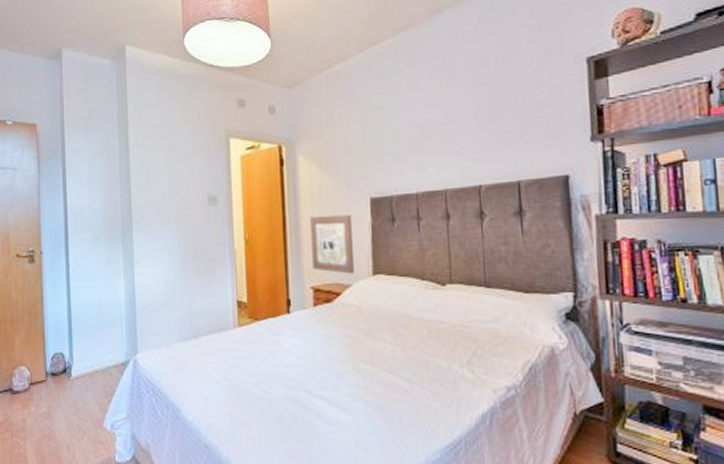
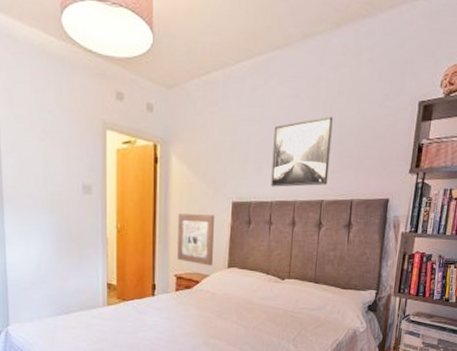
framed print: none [410,91,484,177] -> present [271,117,333,187]

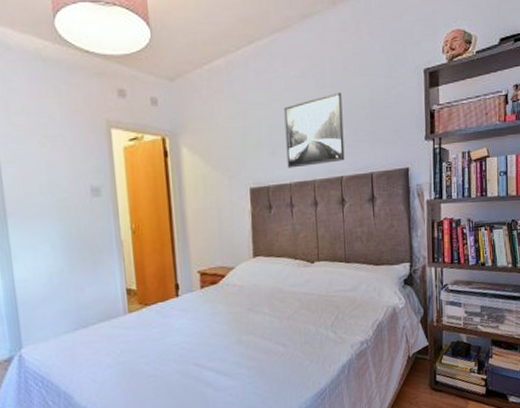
wall art: present [177,214,215,266] -> none [195,204,238,258]

